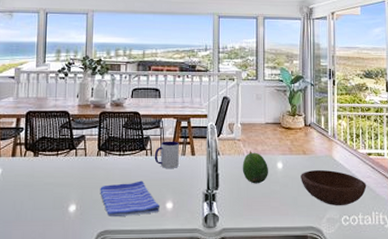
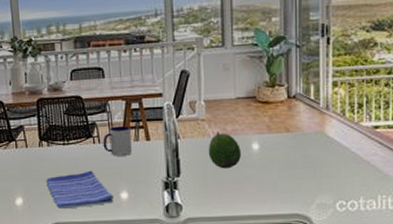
bowl: present [301,169,367,206] -> none [283,148,371,190]

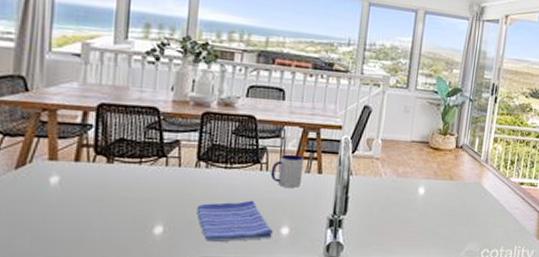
fruit: present [208,132,241,169] -> none [377,172,408,211]

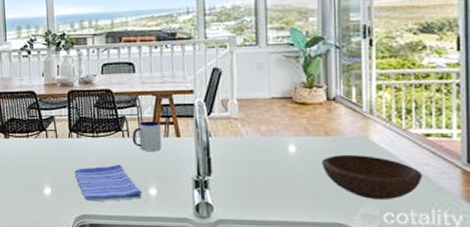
bowl: none [443,197,514,239] -> present [322,154,423,200]

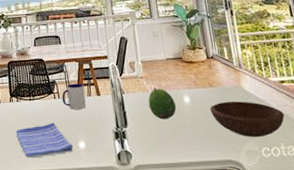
fruit: none [241,132,276,170] -> present [148,87,176,120]

